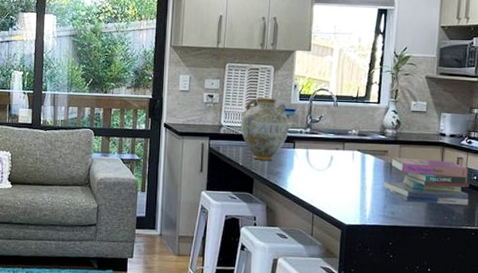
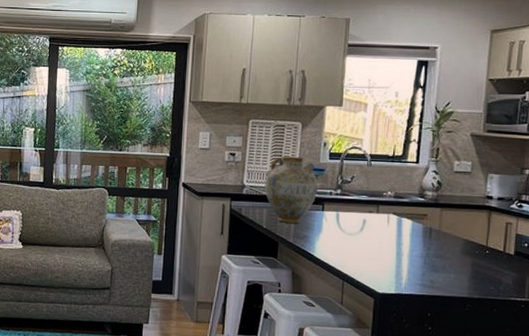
books: present [382,157,469,205] -> none [421,221,519,275]

